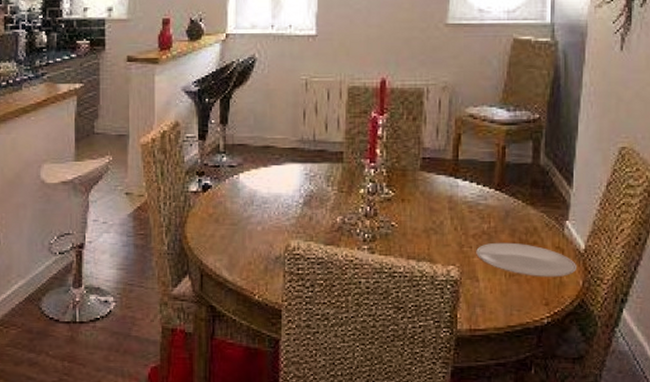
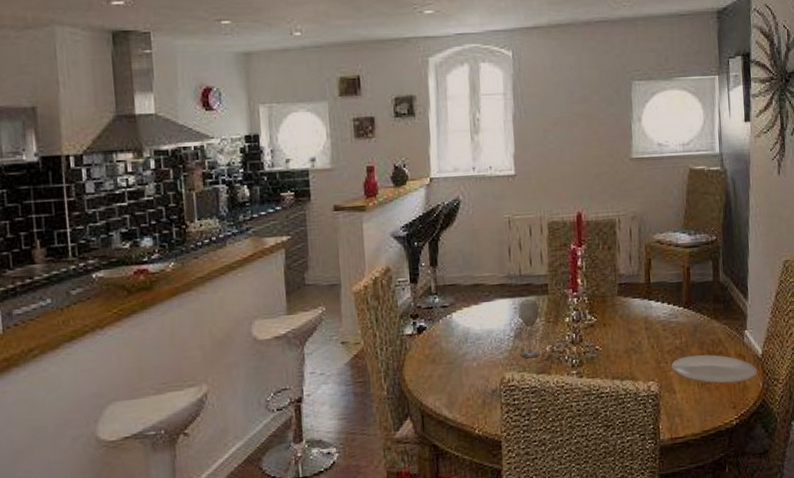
wineglass: none [308,166,332,228] -> present [518,299,540,359]

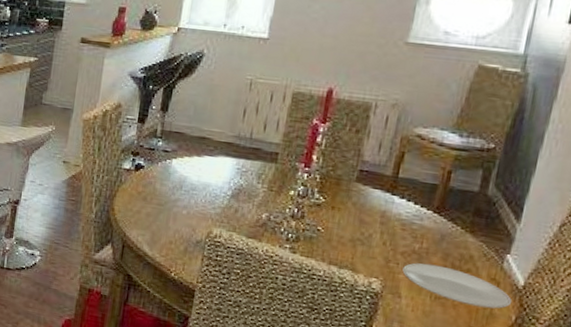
wineglass: present [518,299,540,359] -> none [233,163,264,222]

